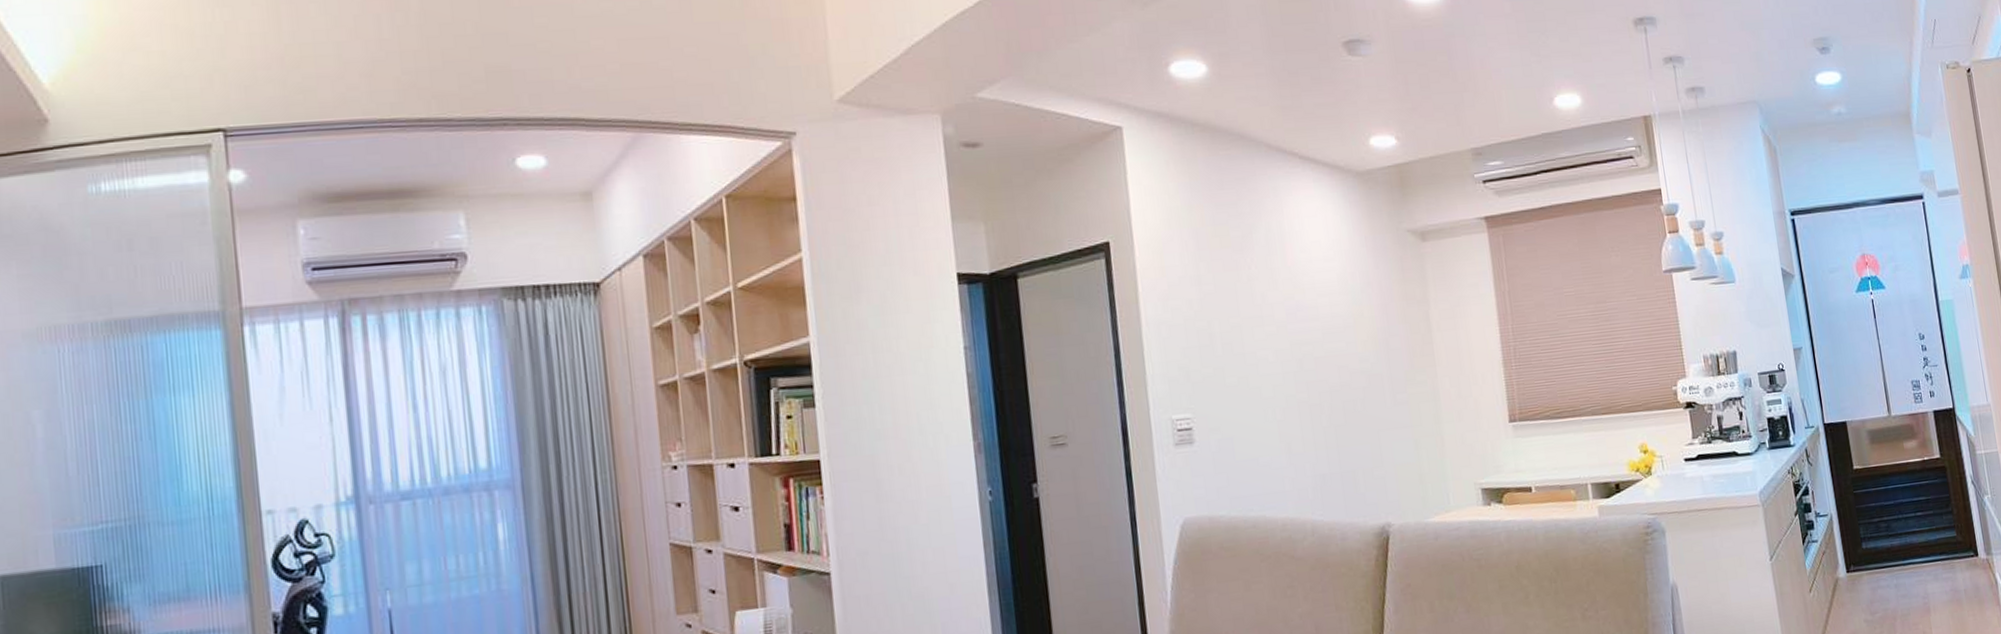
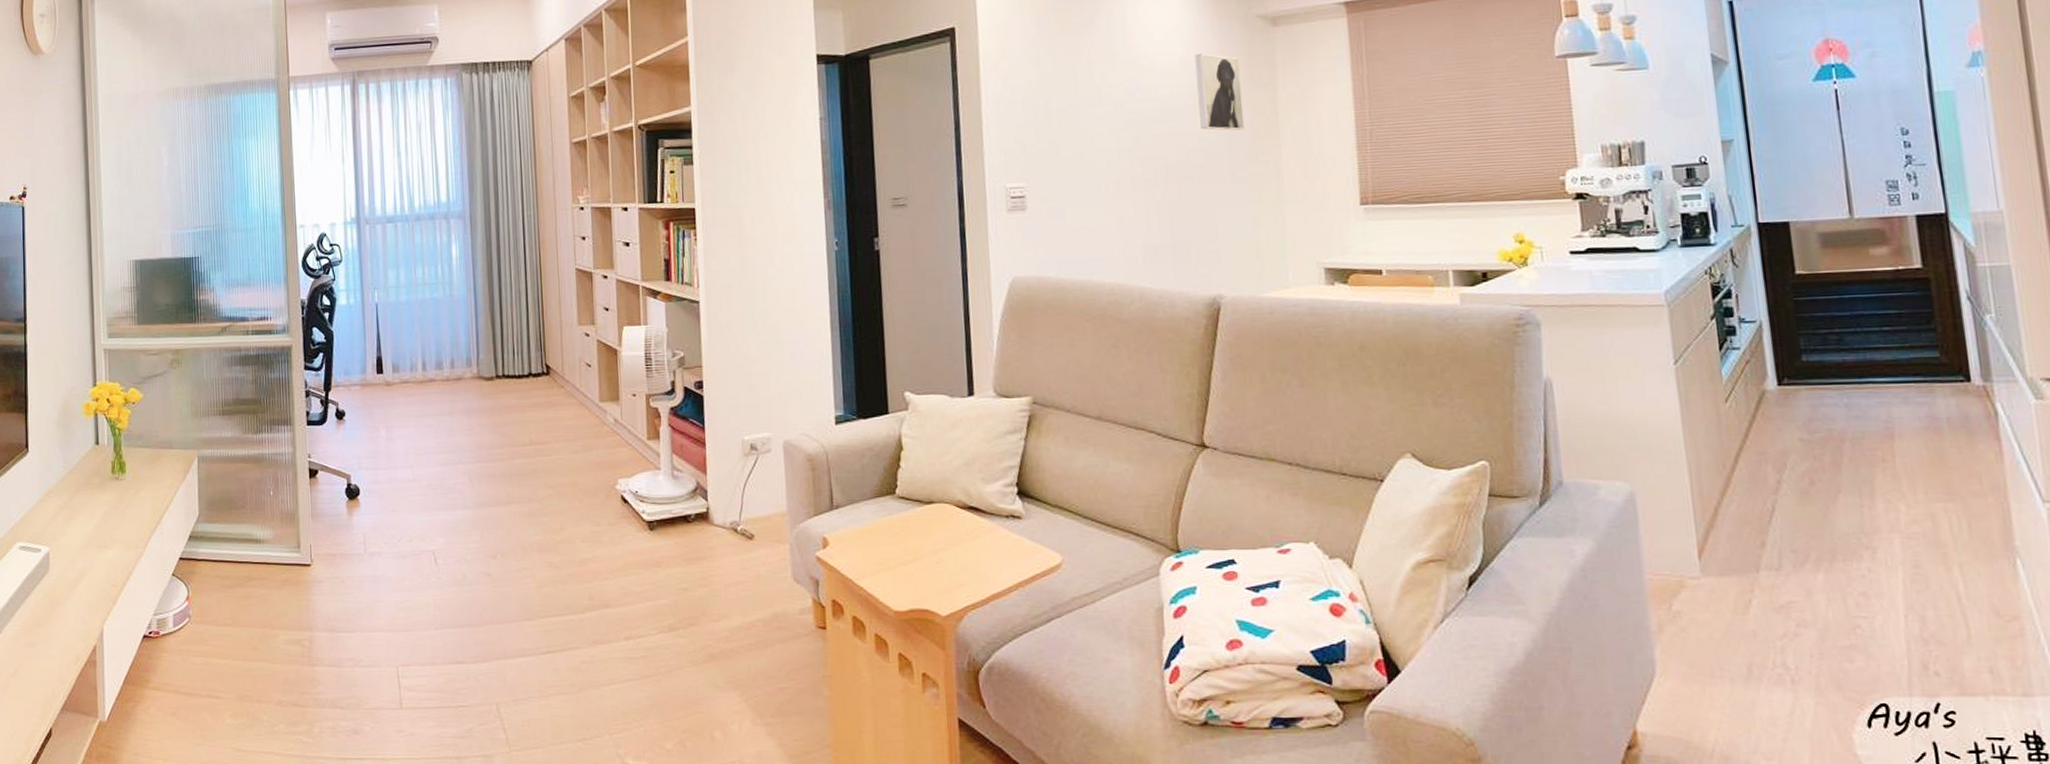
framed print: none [1351,269,1403,350] -> present [1194,53,1245,131]

